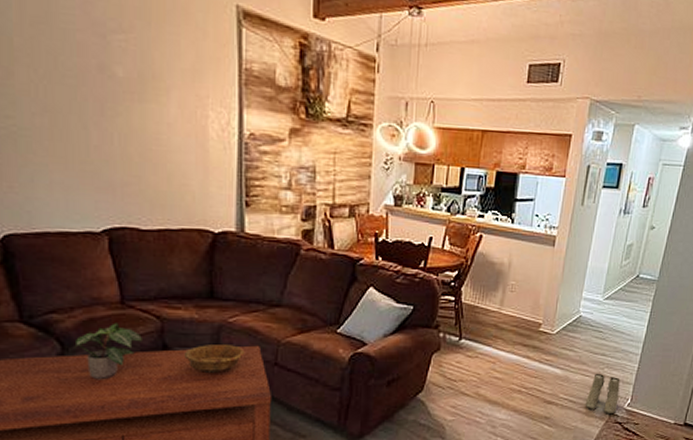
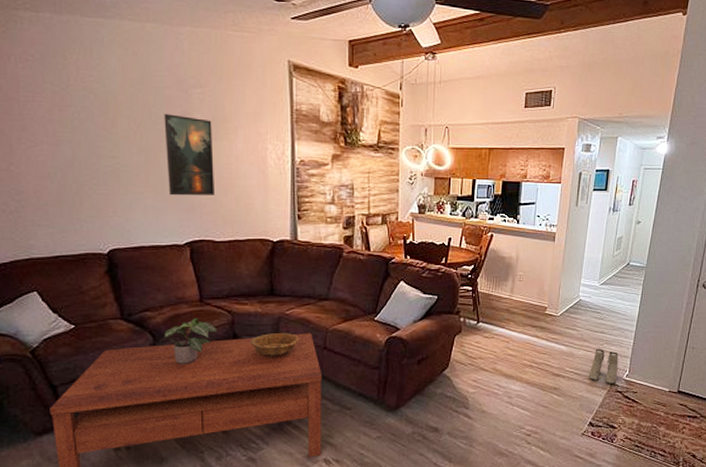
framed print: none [75,65,140,172] -> present [164,114,214,196]

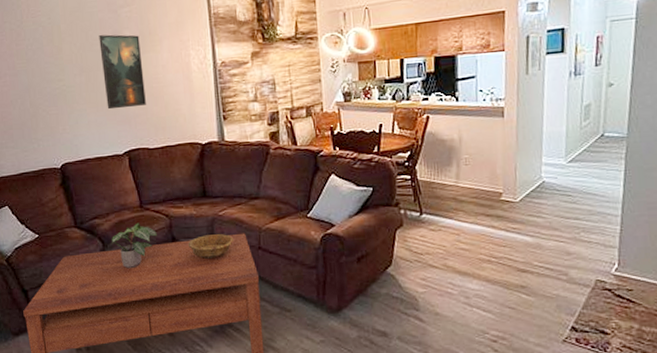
boots: present [589,348,618,385] -> none [565,238,604,281]

